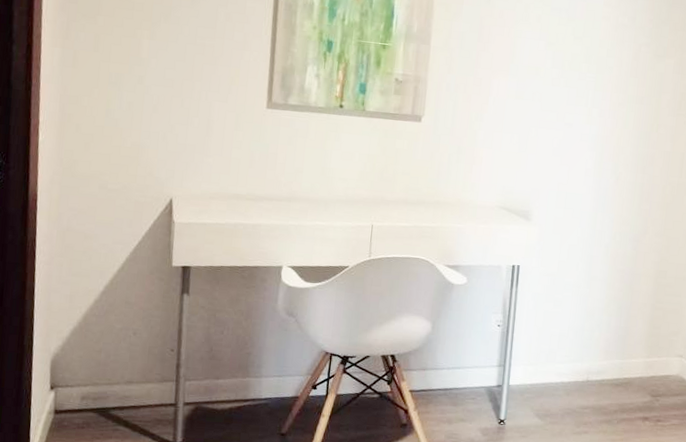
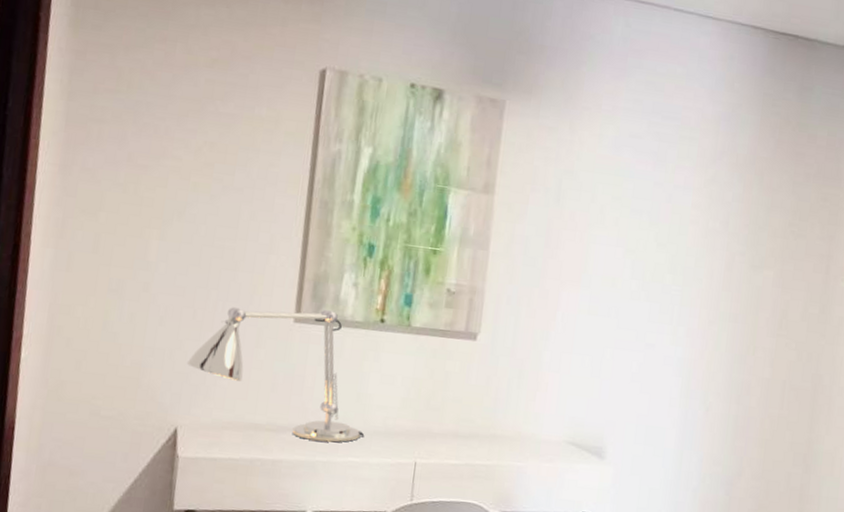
desk lamp: none [177,96,329,209] -> present [186,307,365,443]

